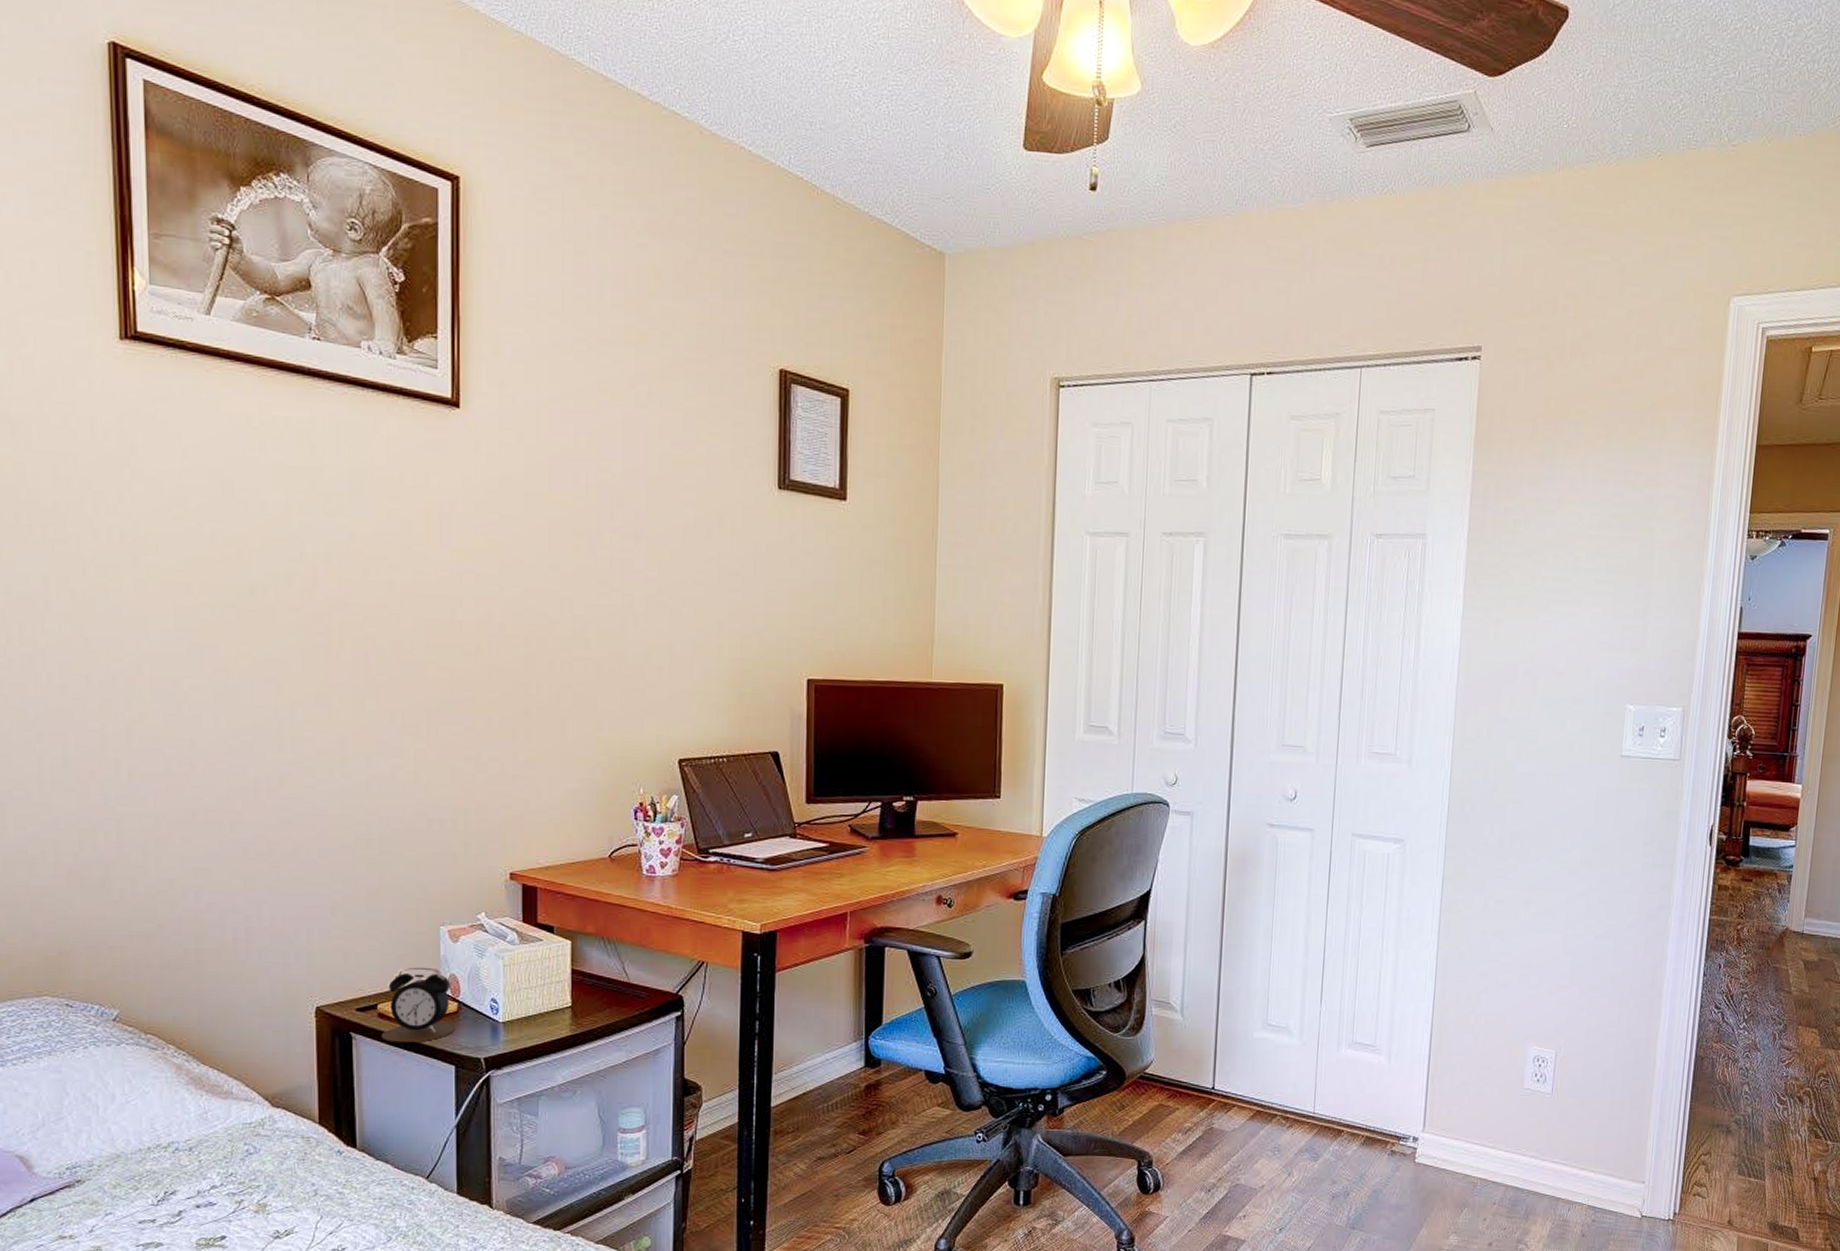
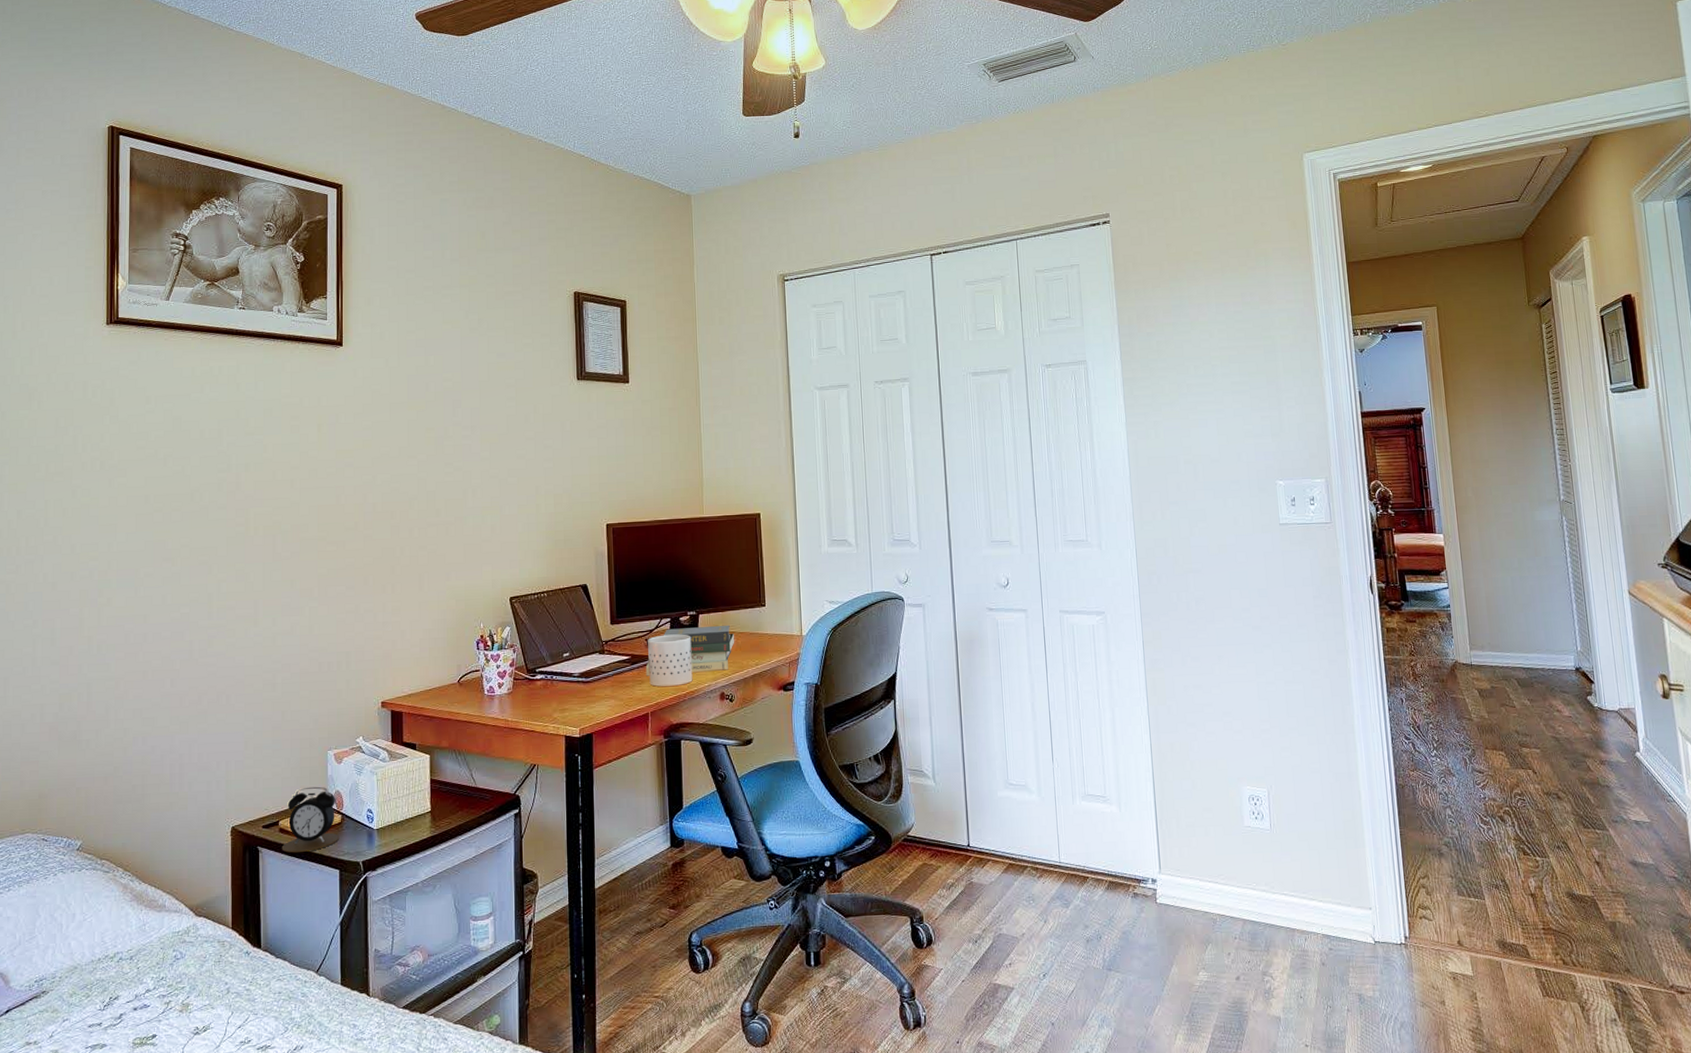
books: none [846,815,960,871] -> present [645,625,735,676]
mug: none [850,821,906,884] -> present [647,634,693,687]

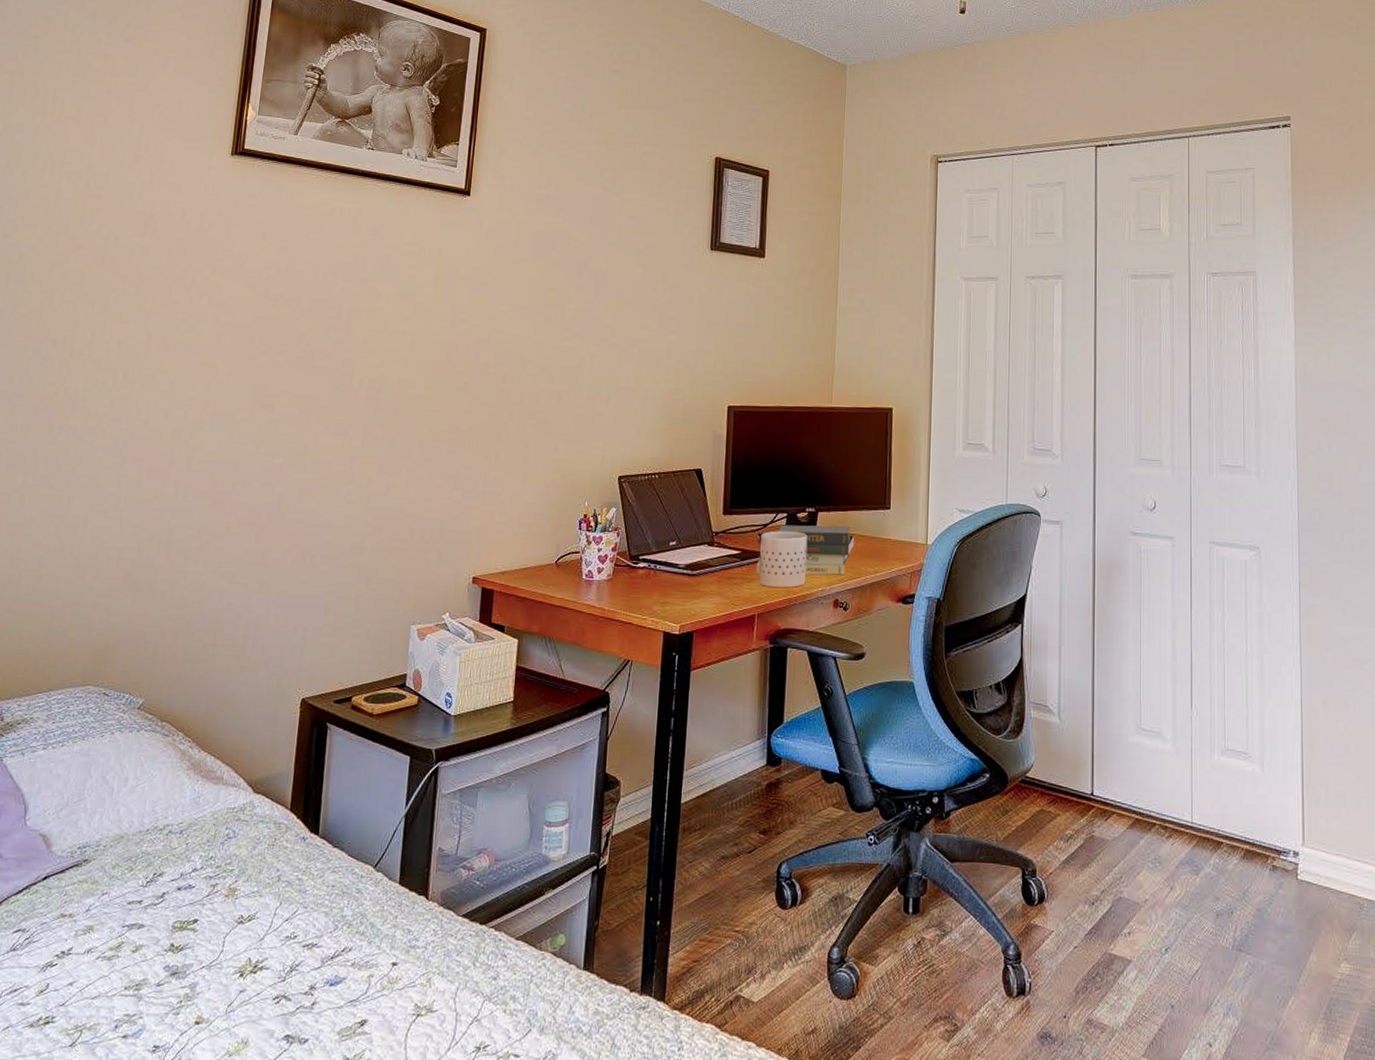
alarm clock: present [281,786,339,853] -> none [351,662,415,734]

